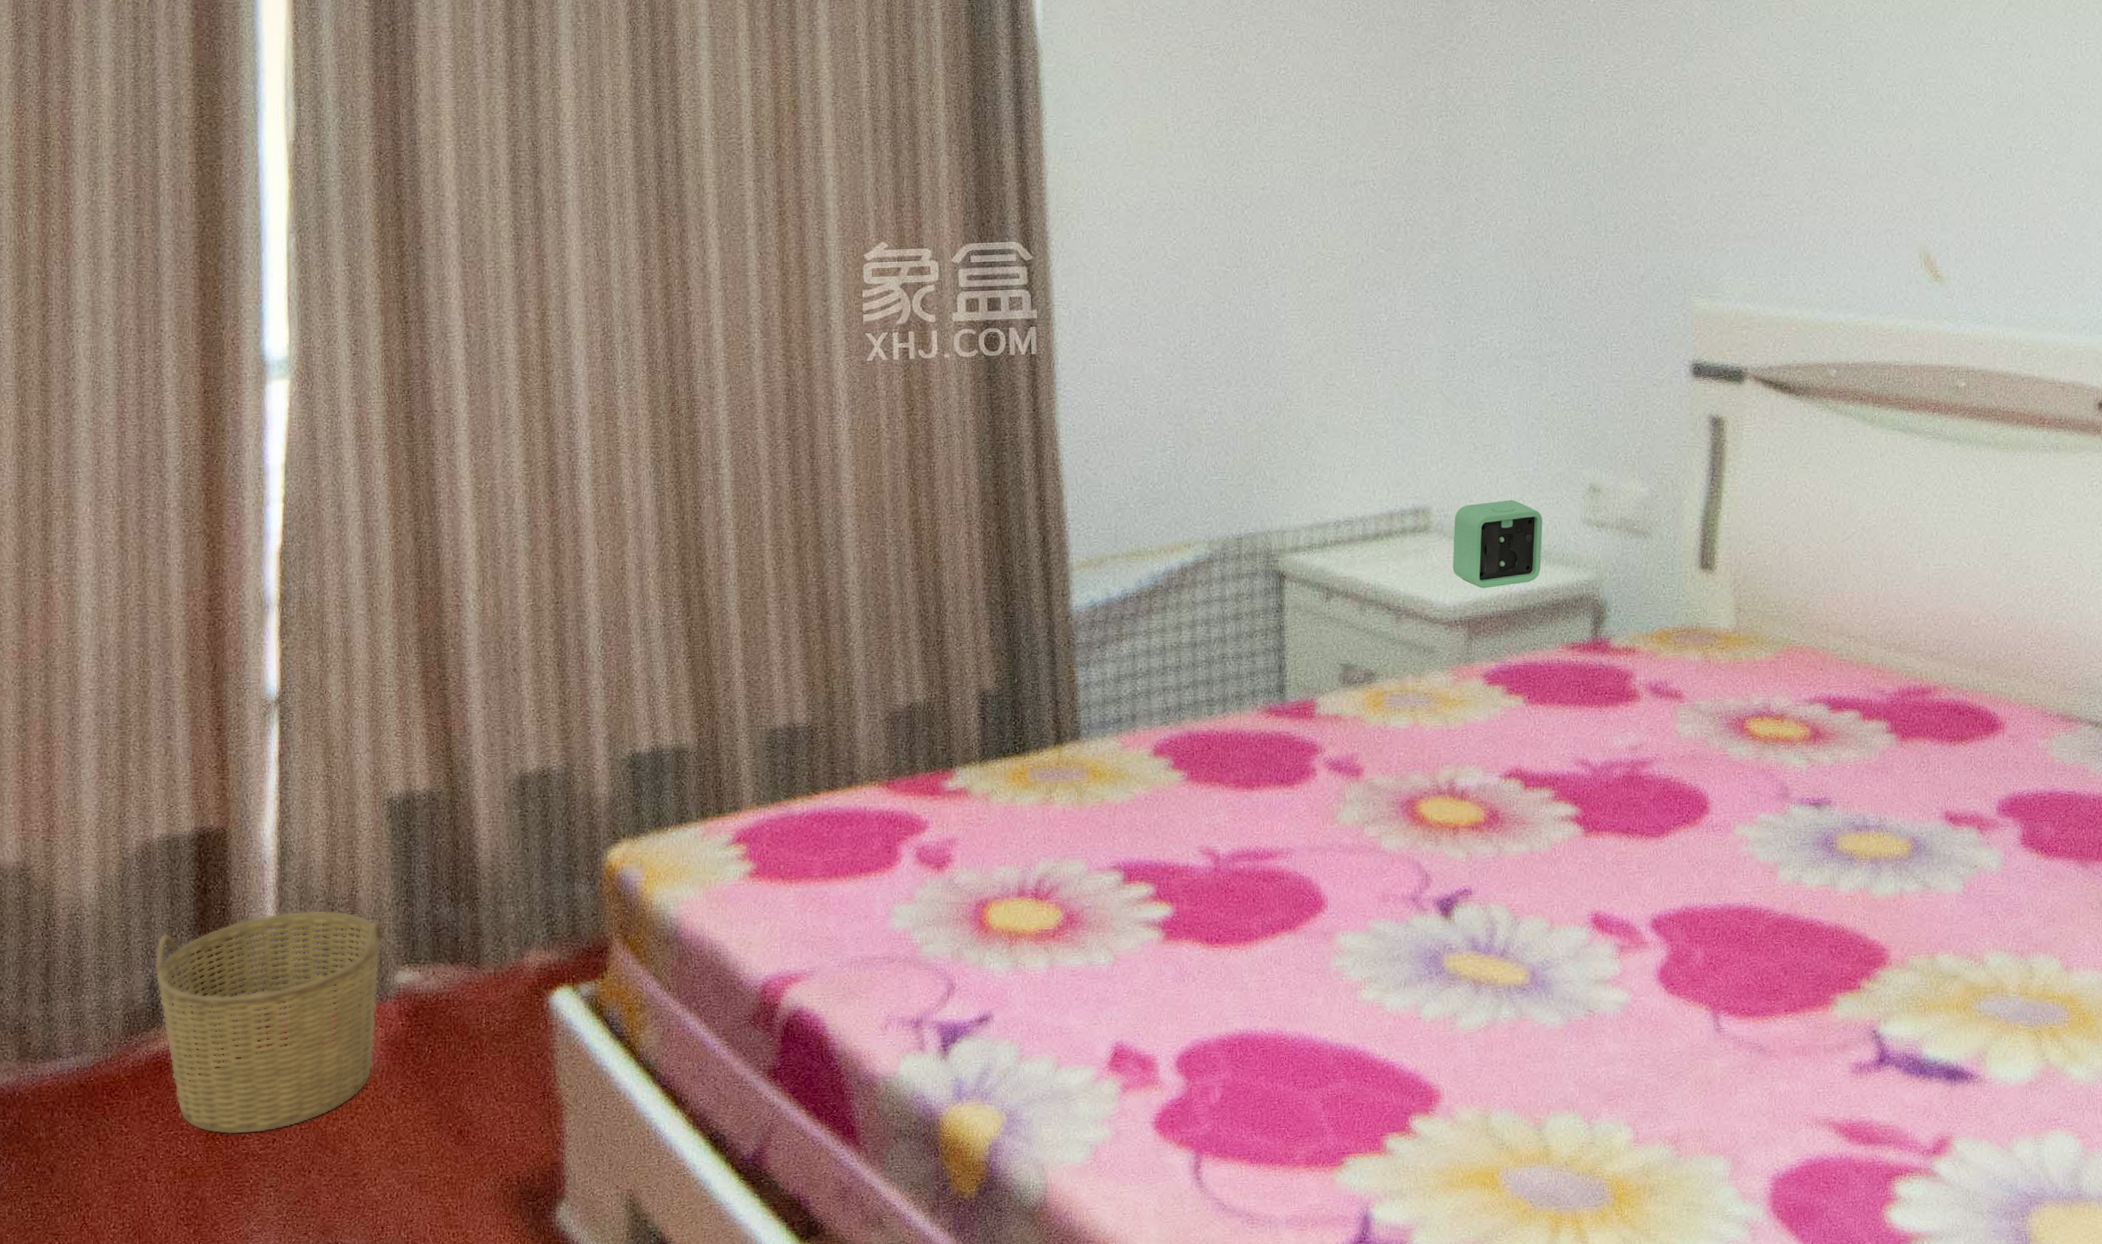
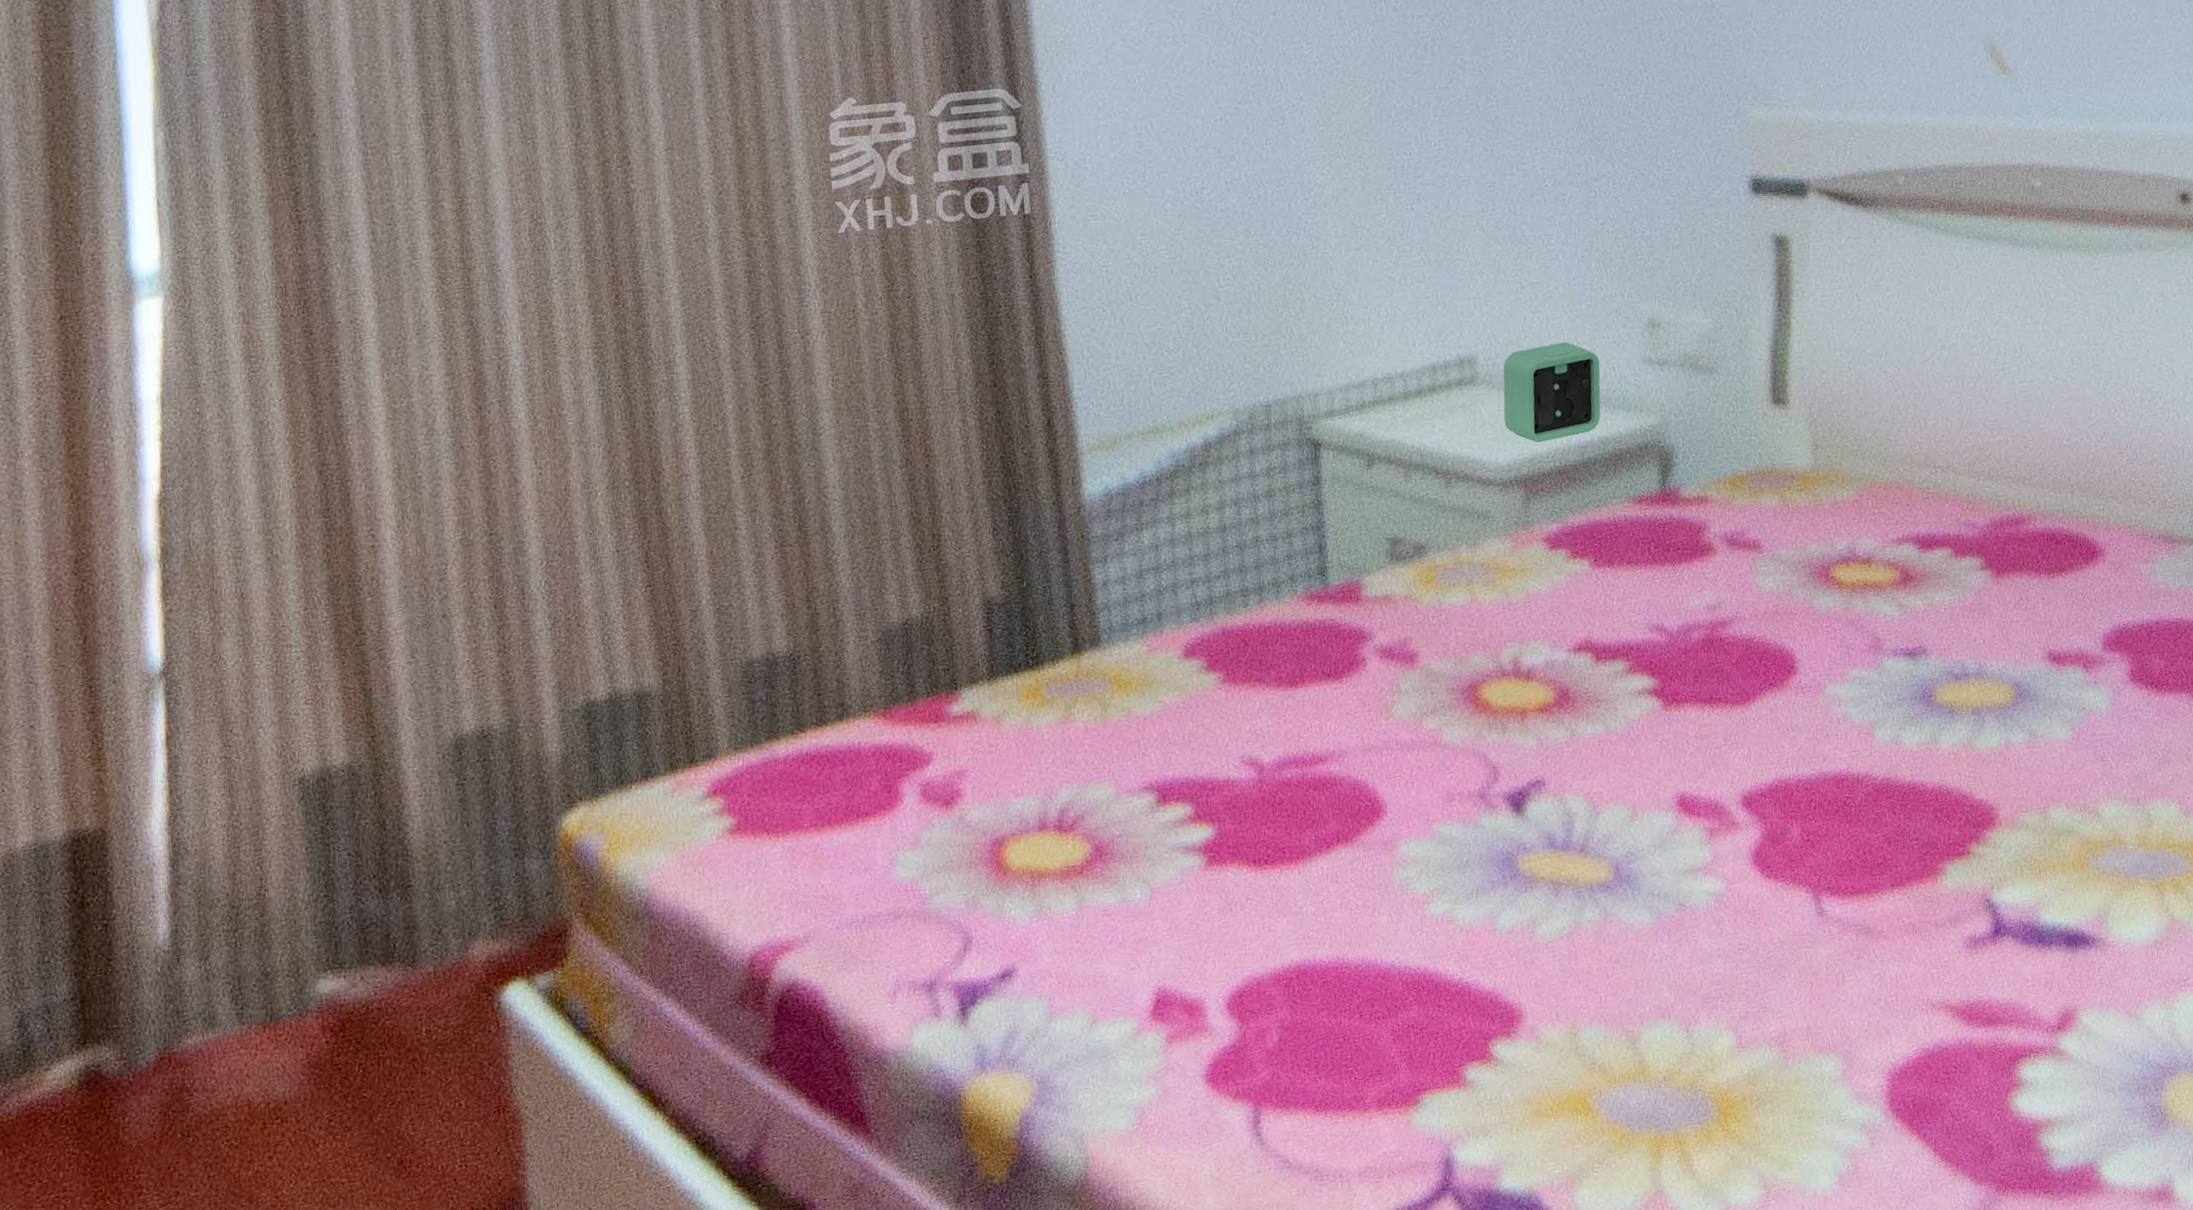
basket: present [154,910,384,1135] -> none [24,915,300,1192]

